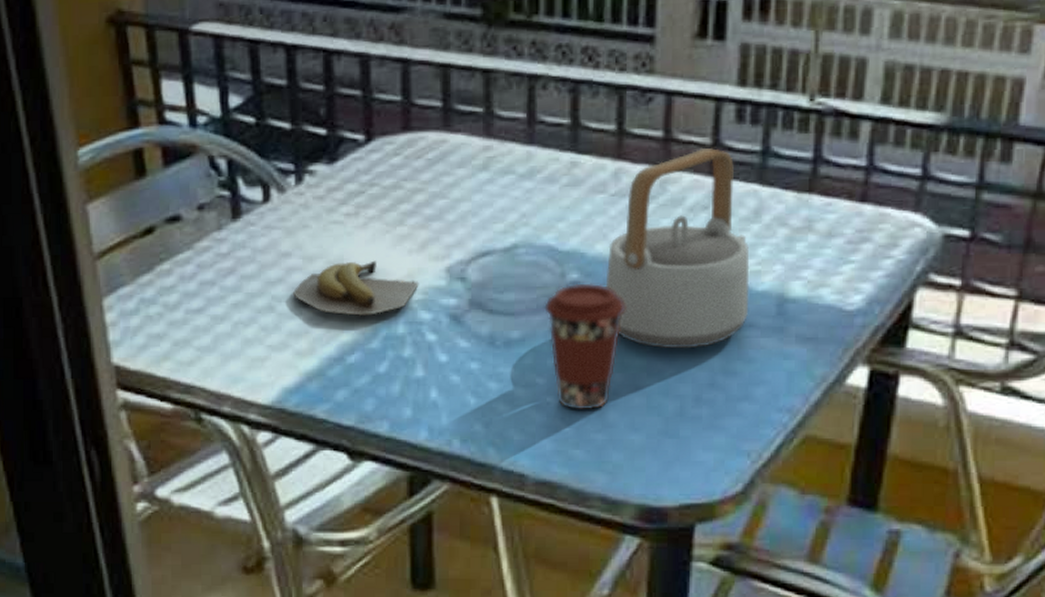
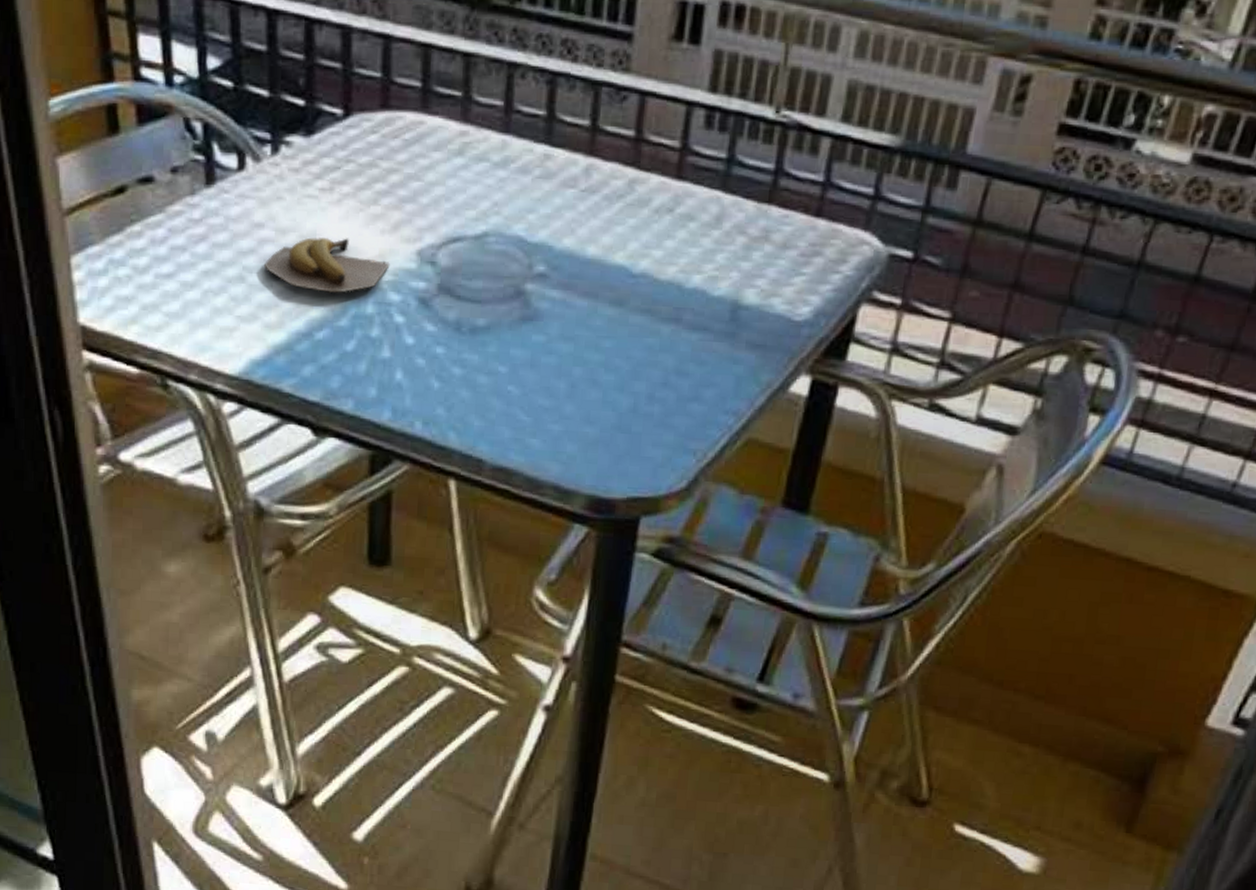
coffee cup: present [544,283,626,411] -> none [511,275,589,402]
teapot: present [605,147,750,349] -> none [570,150,708,348]

